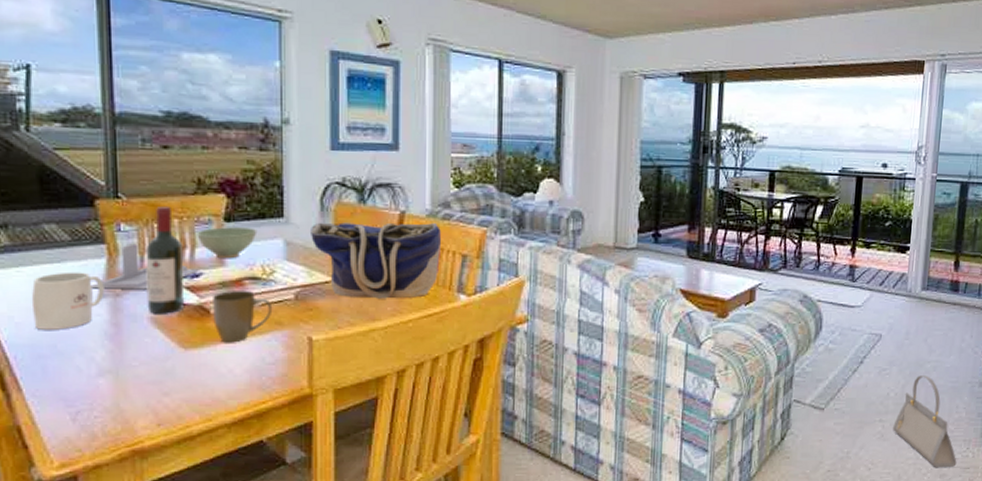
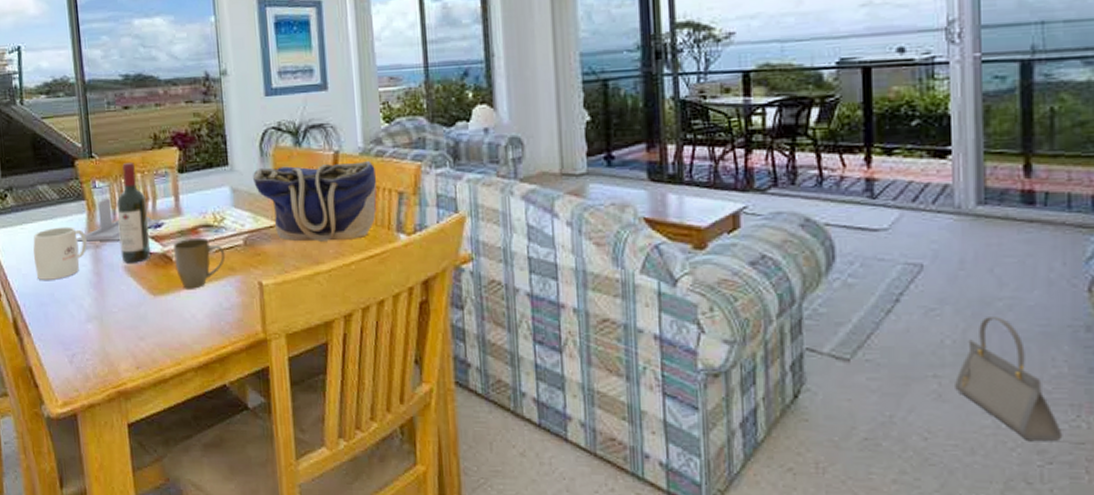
bowl: present [197,227,258,259] -> none [156,177,207,209]

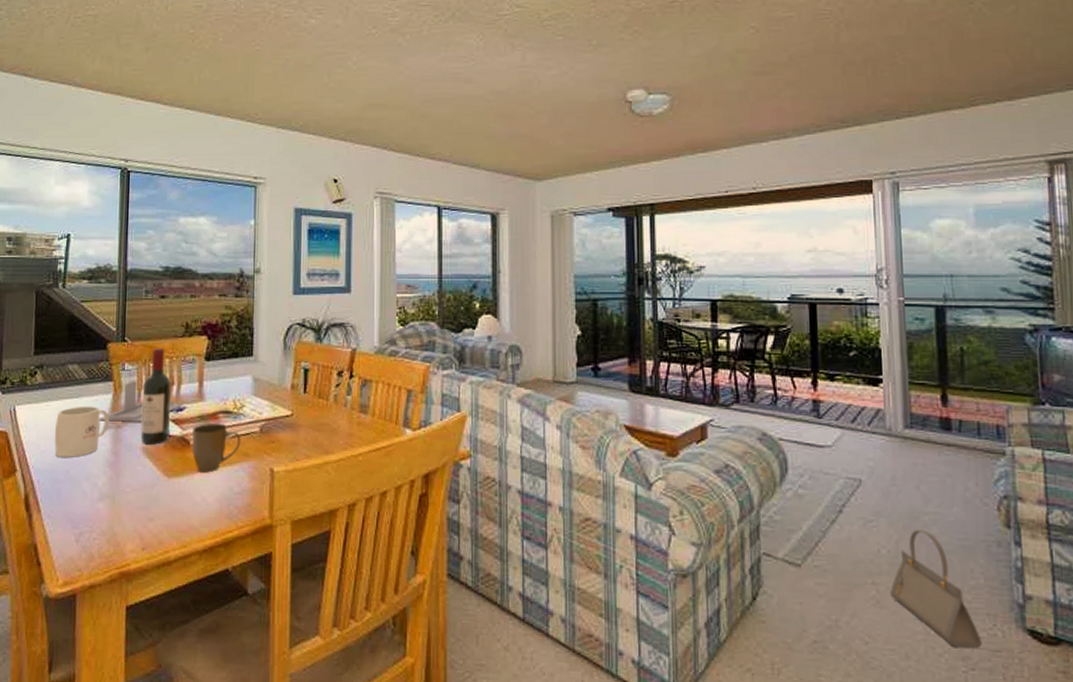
tote bag: present [252,161,377,242] -> none [274,360,389,433]

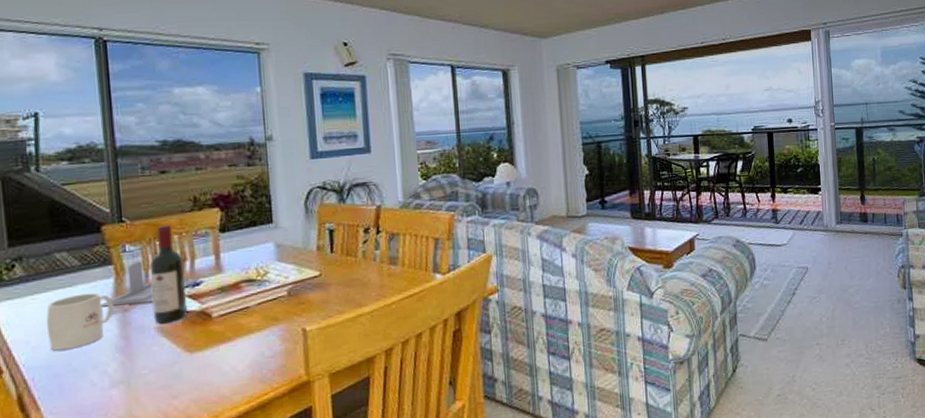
mug: present [192,422,241,473] -> none [213,292,269,343]
handbag: present [890,530,982,648] -> none [829,299,889,381]

